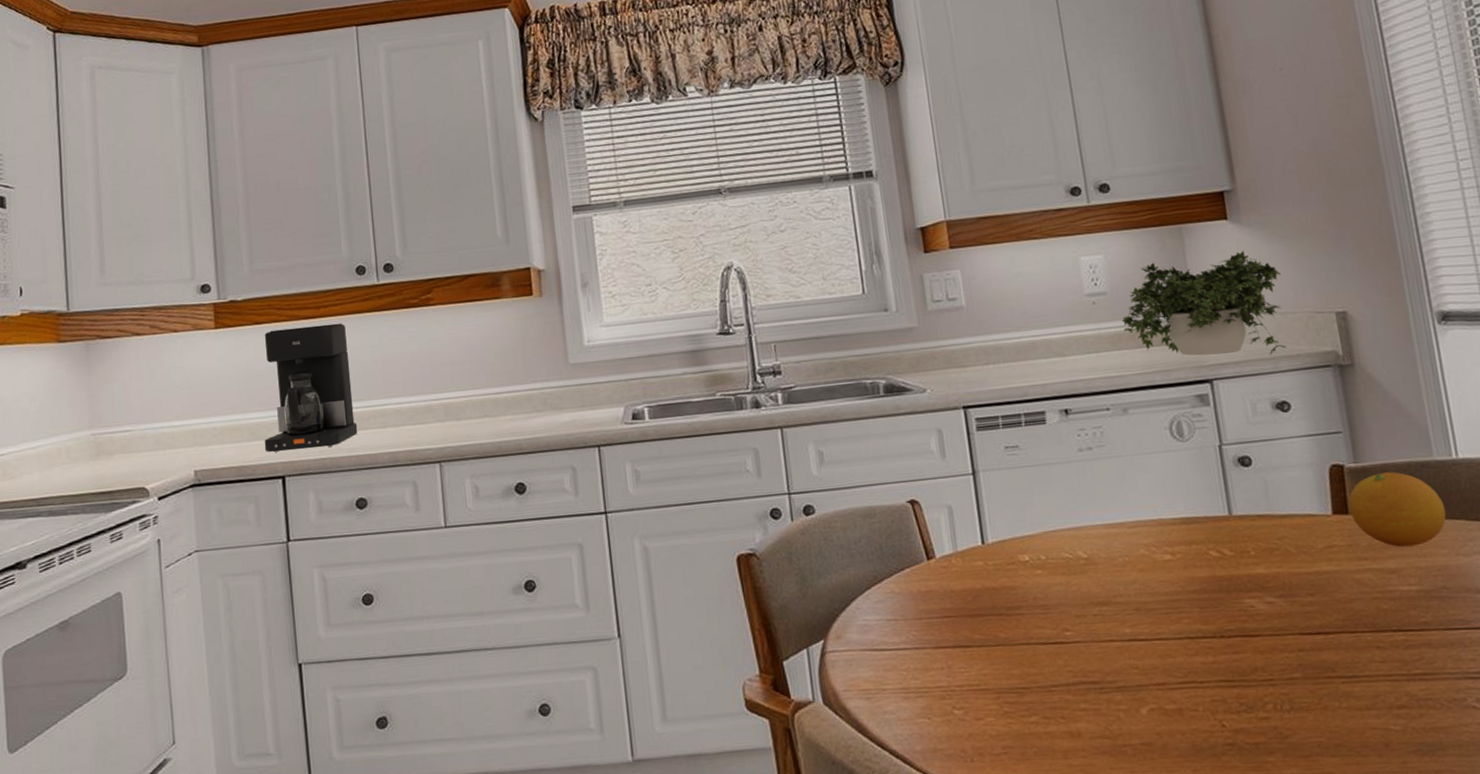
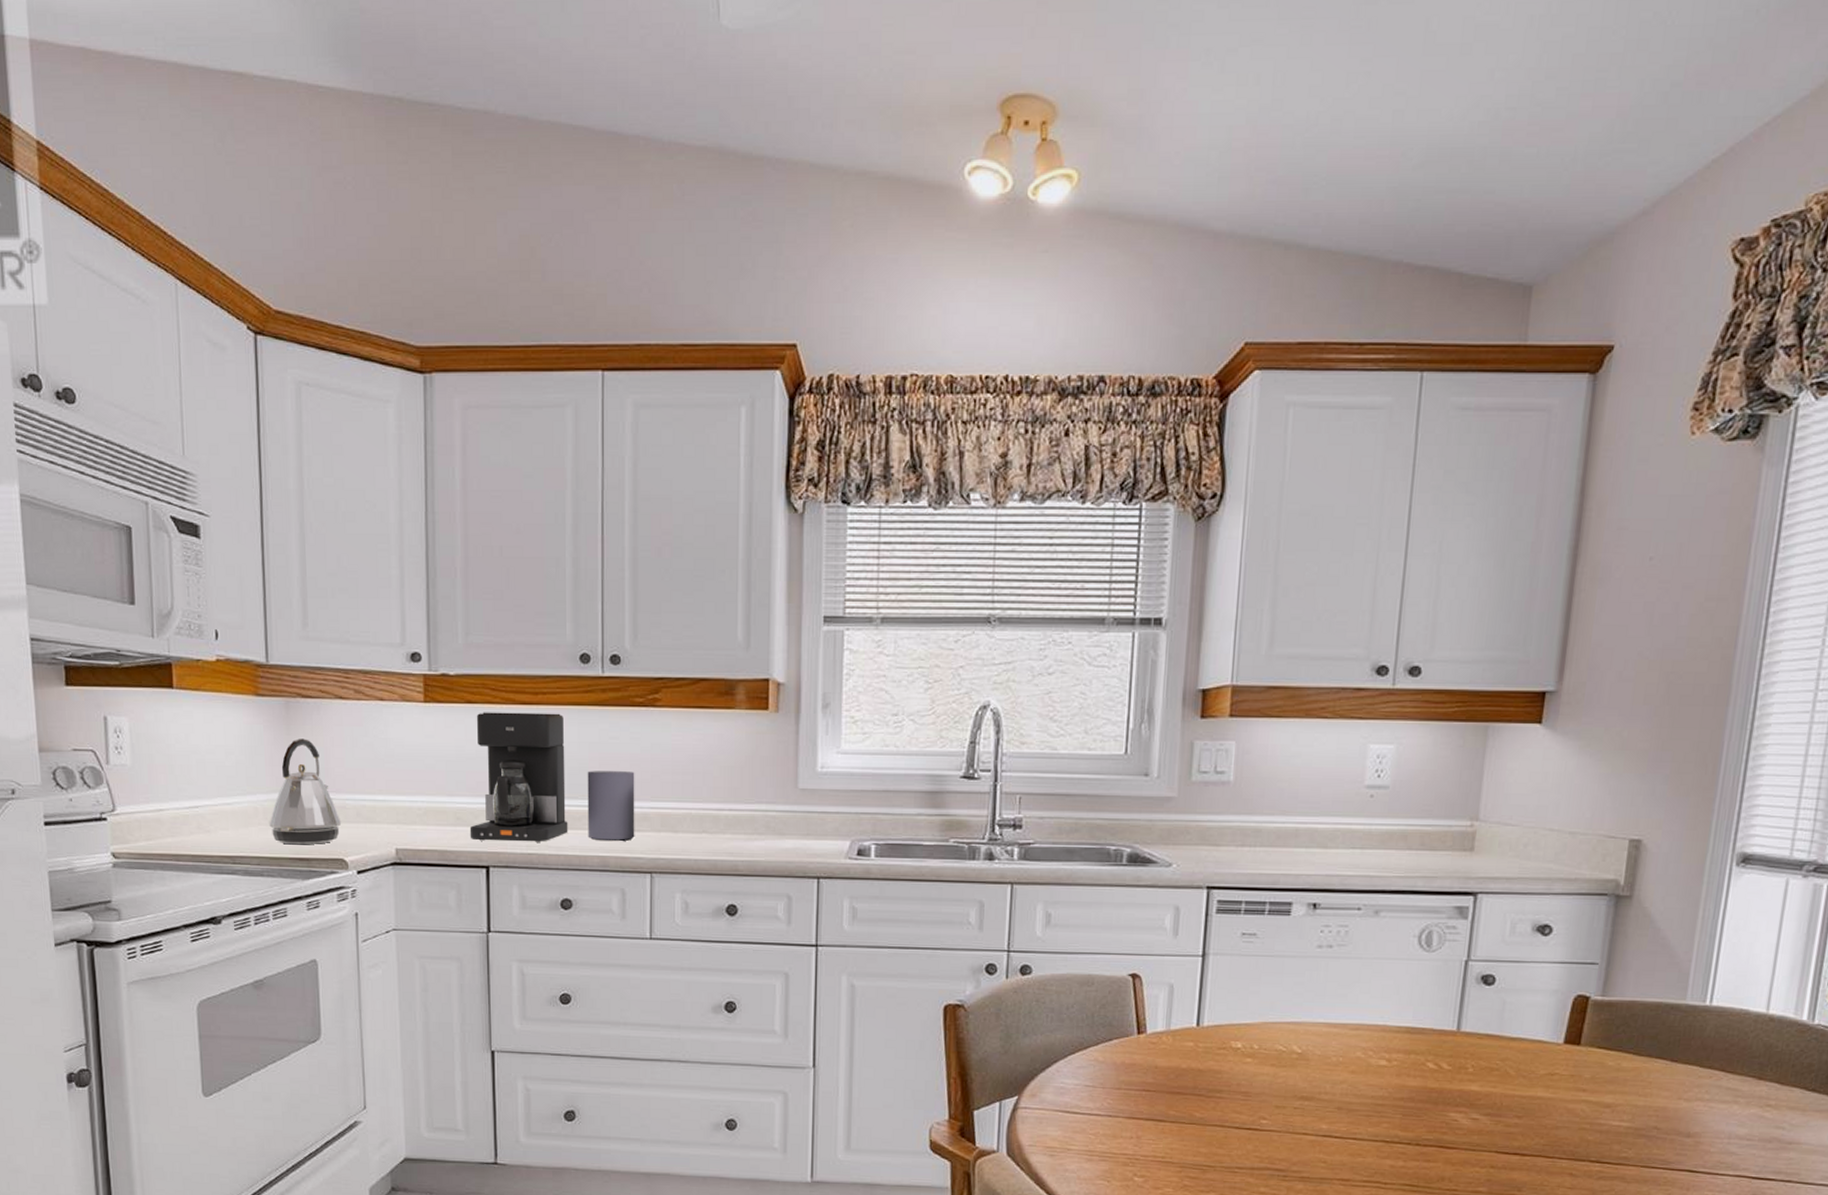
kettle: none [72,376,142,480] -> present [269,738,342,845]
canister: none [371,368,421,438] -> present [587,771,635,842]
potted plant: present [1121,251,1287,357] -> none [1396,760,1584,877]
fruit: present [1348,472,1447,548] -> none [1581,1009,1682,1085]

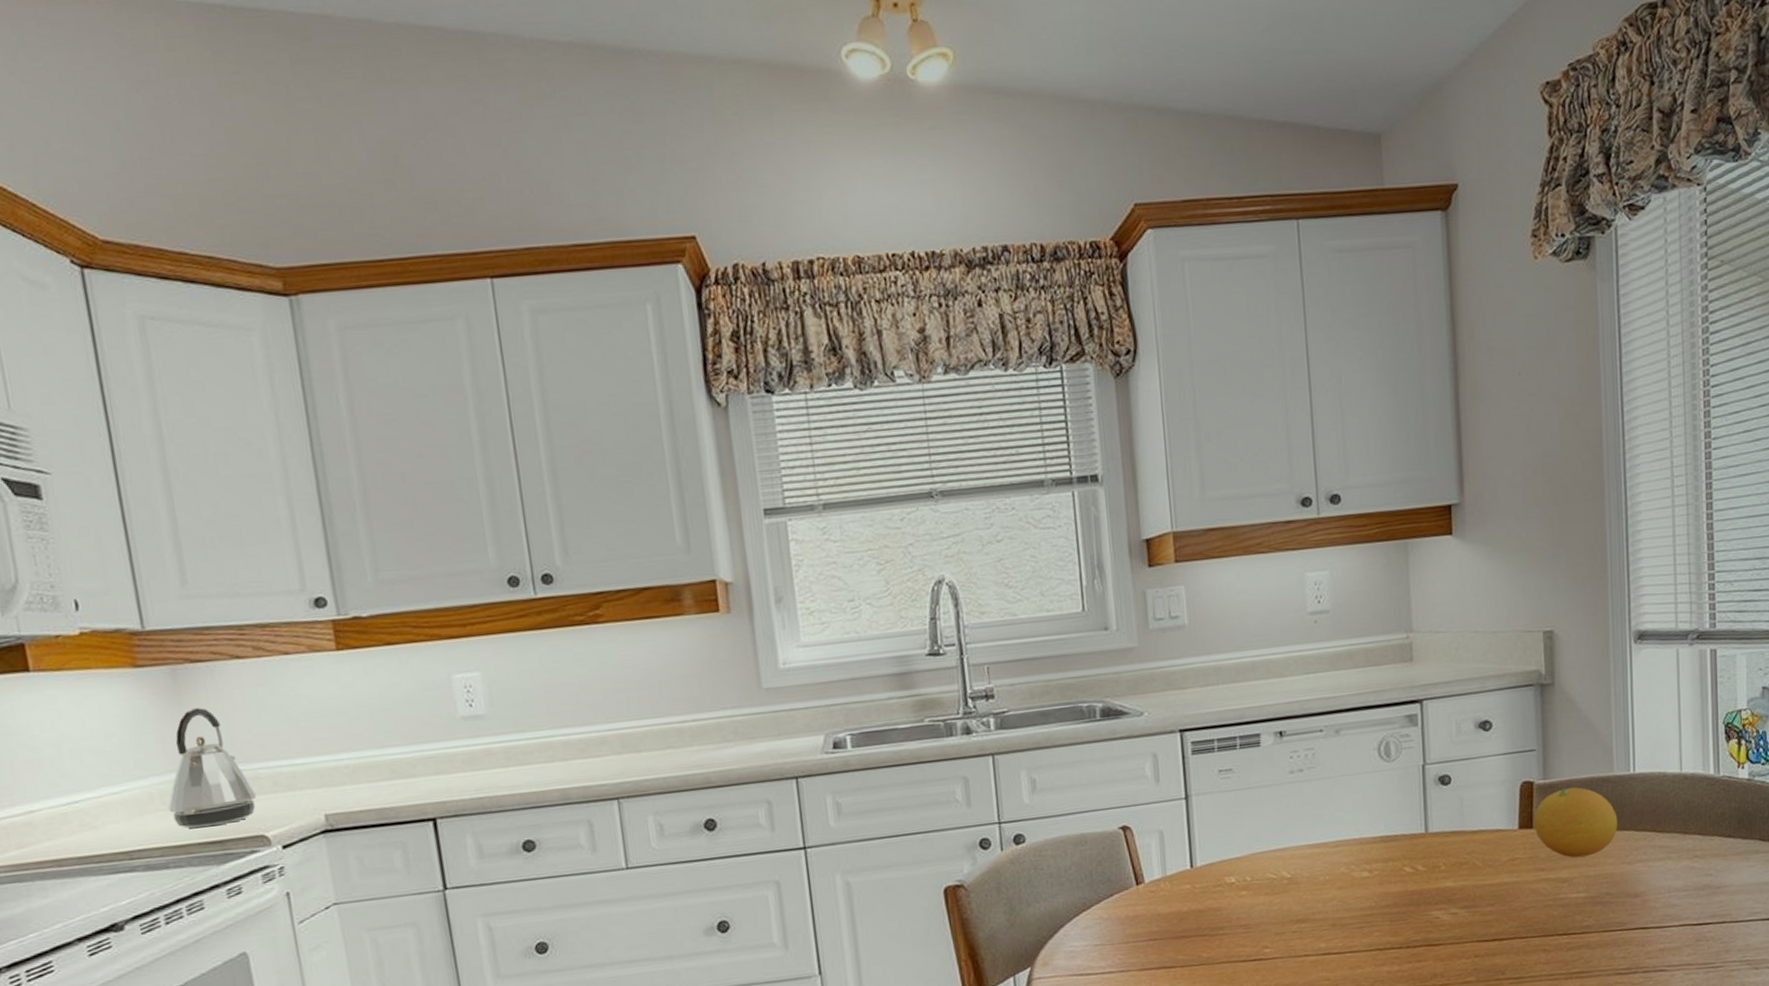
coffee maker: present [469,712,568,842] -> none [399,643,521,793]
canister: present [587,771,635,842] -> none [533,694,595,774]
fruit: none [1581,1009,1682,1085] -> present [1533,787,1618,858]

